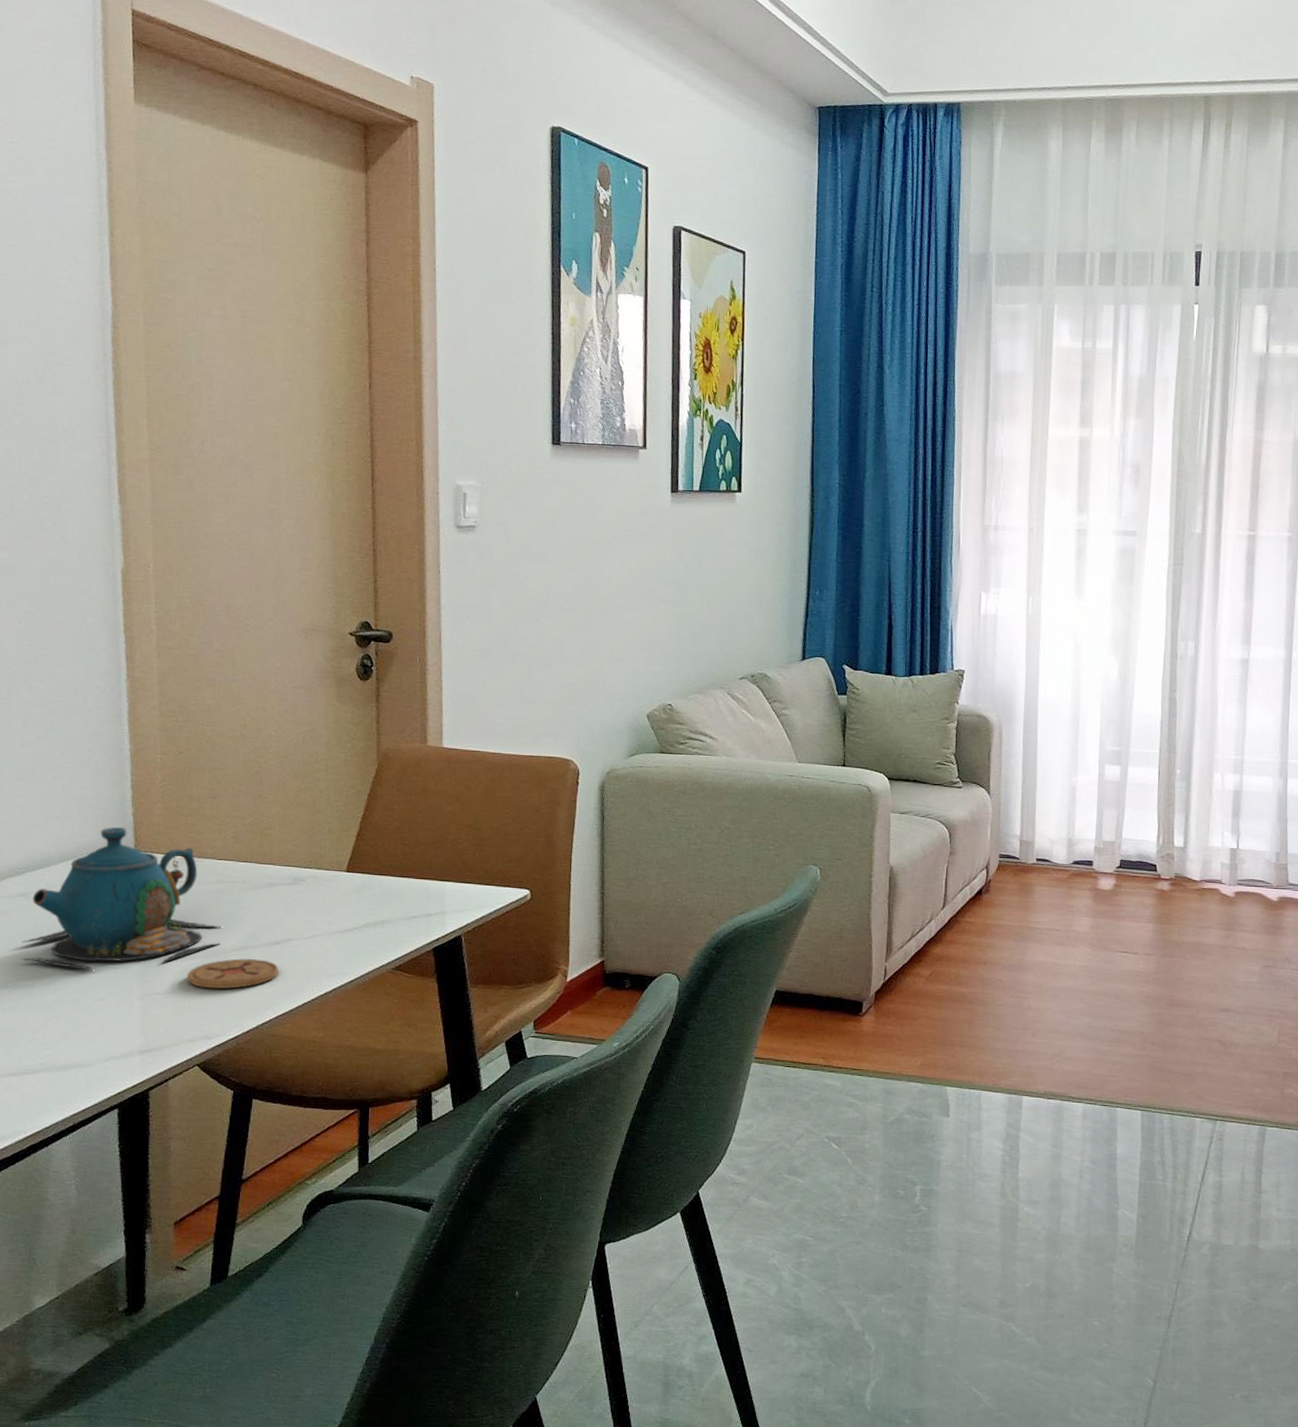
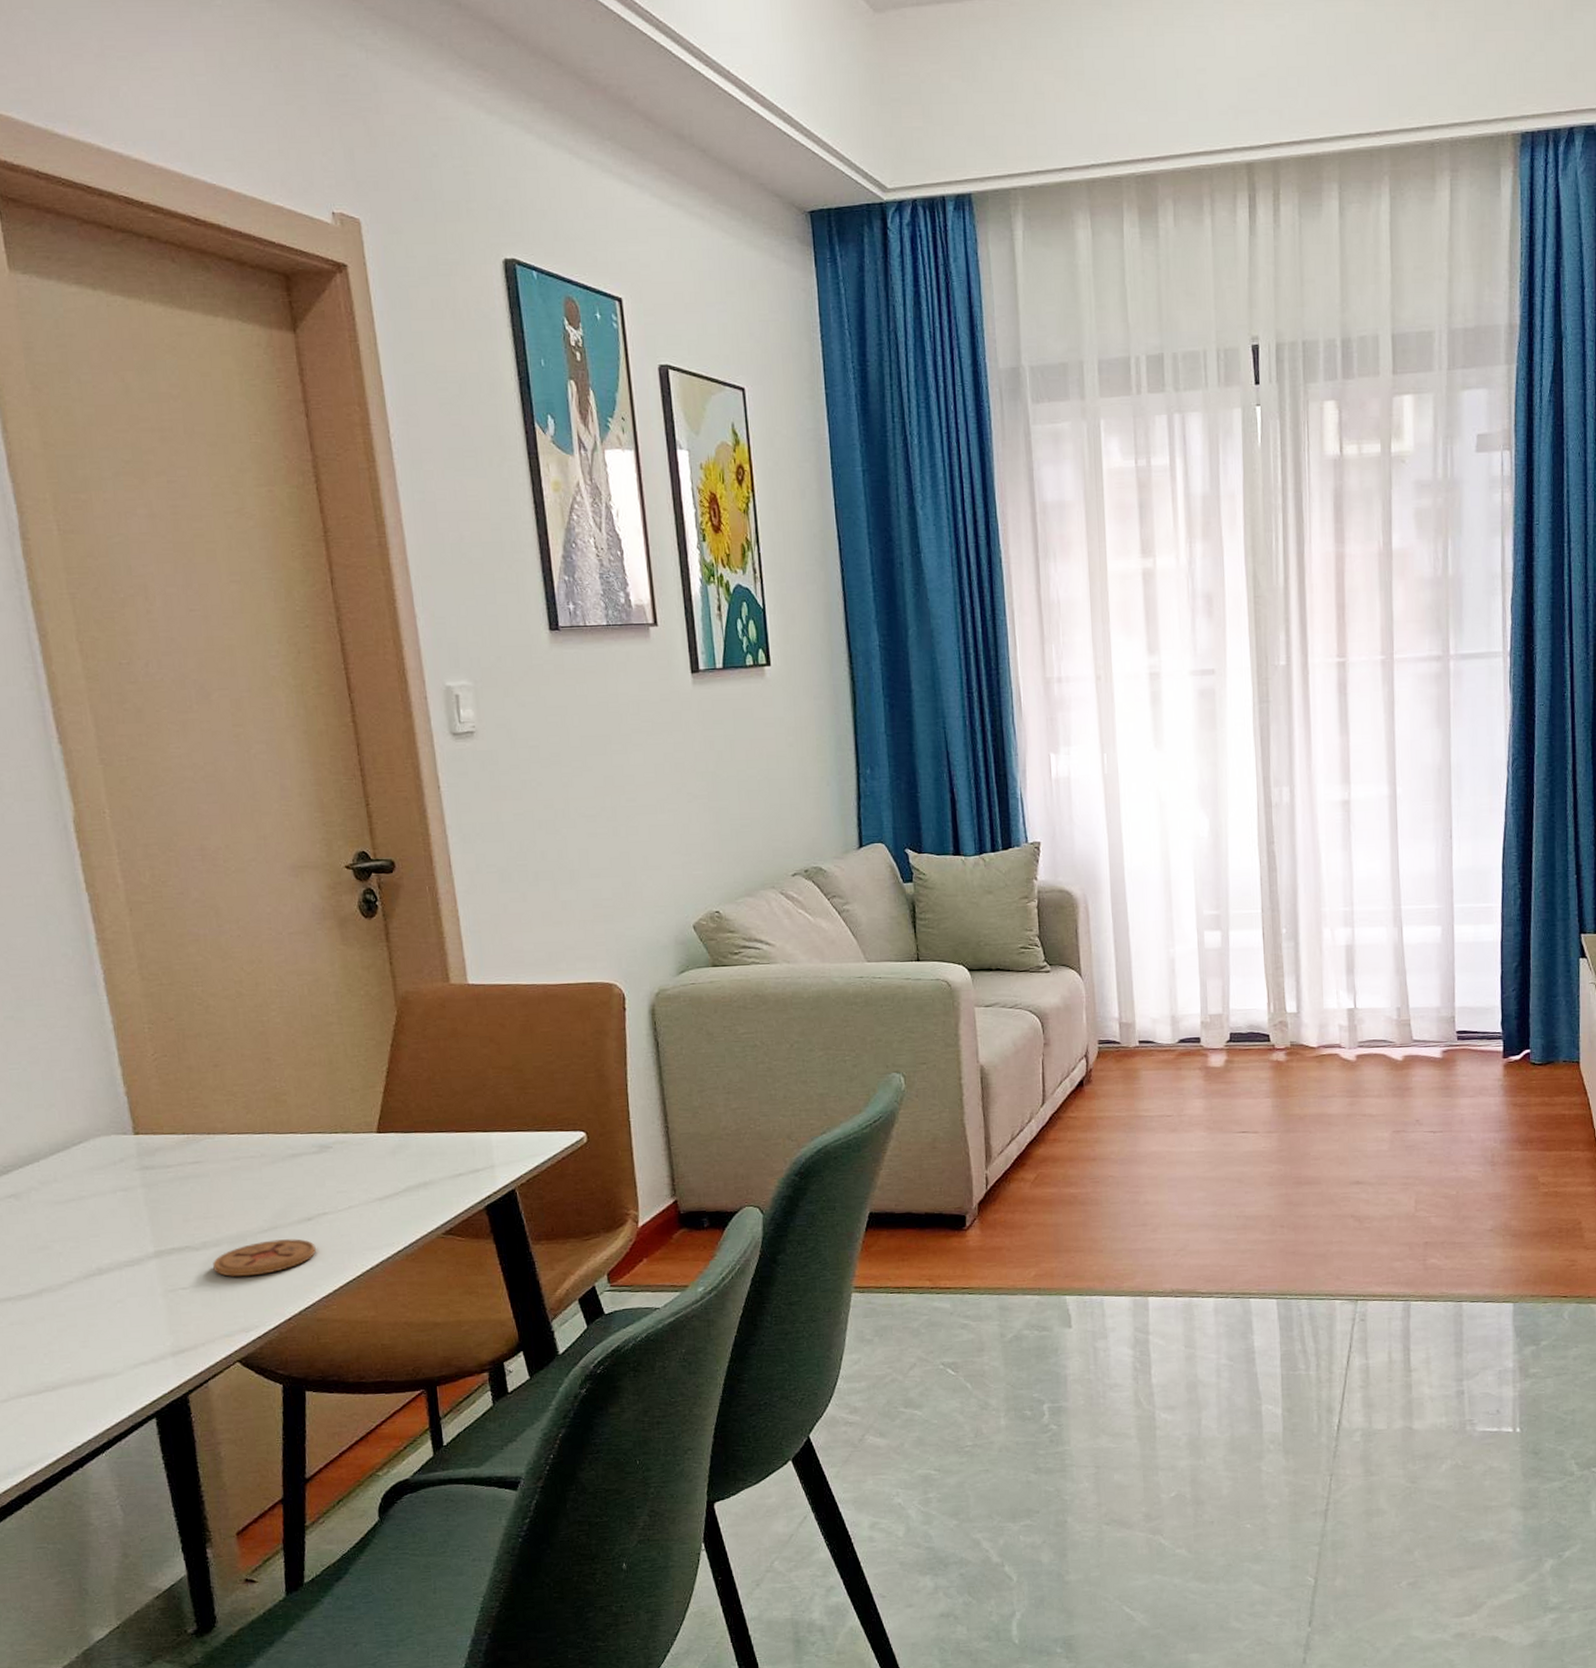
teapot: present [19,827,221,972] -> none [19,1109,246,1272]

